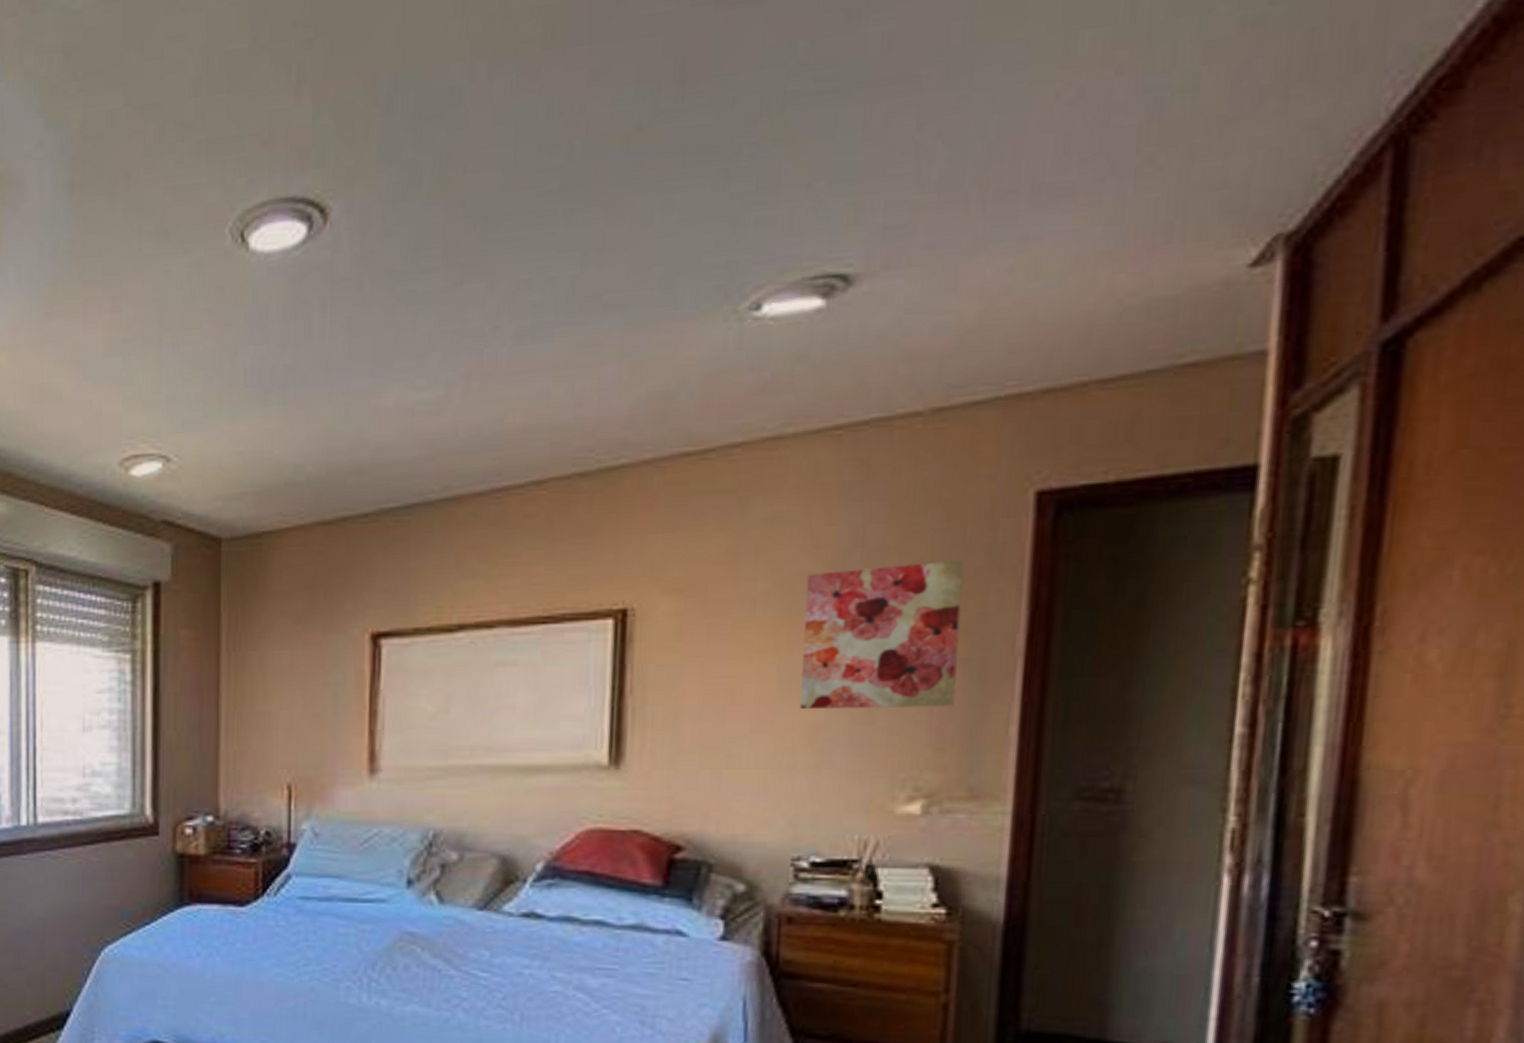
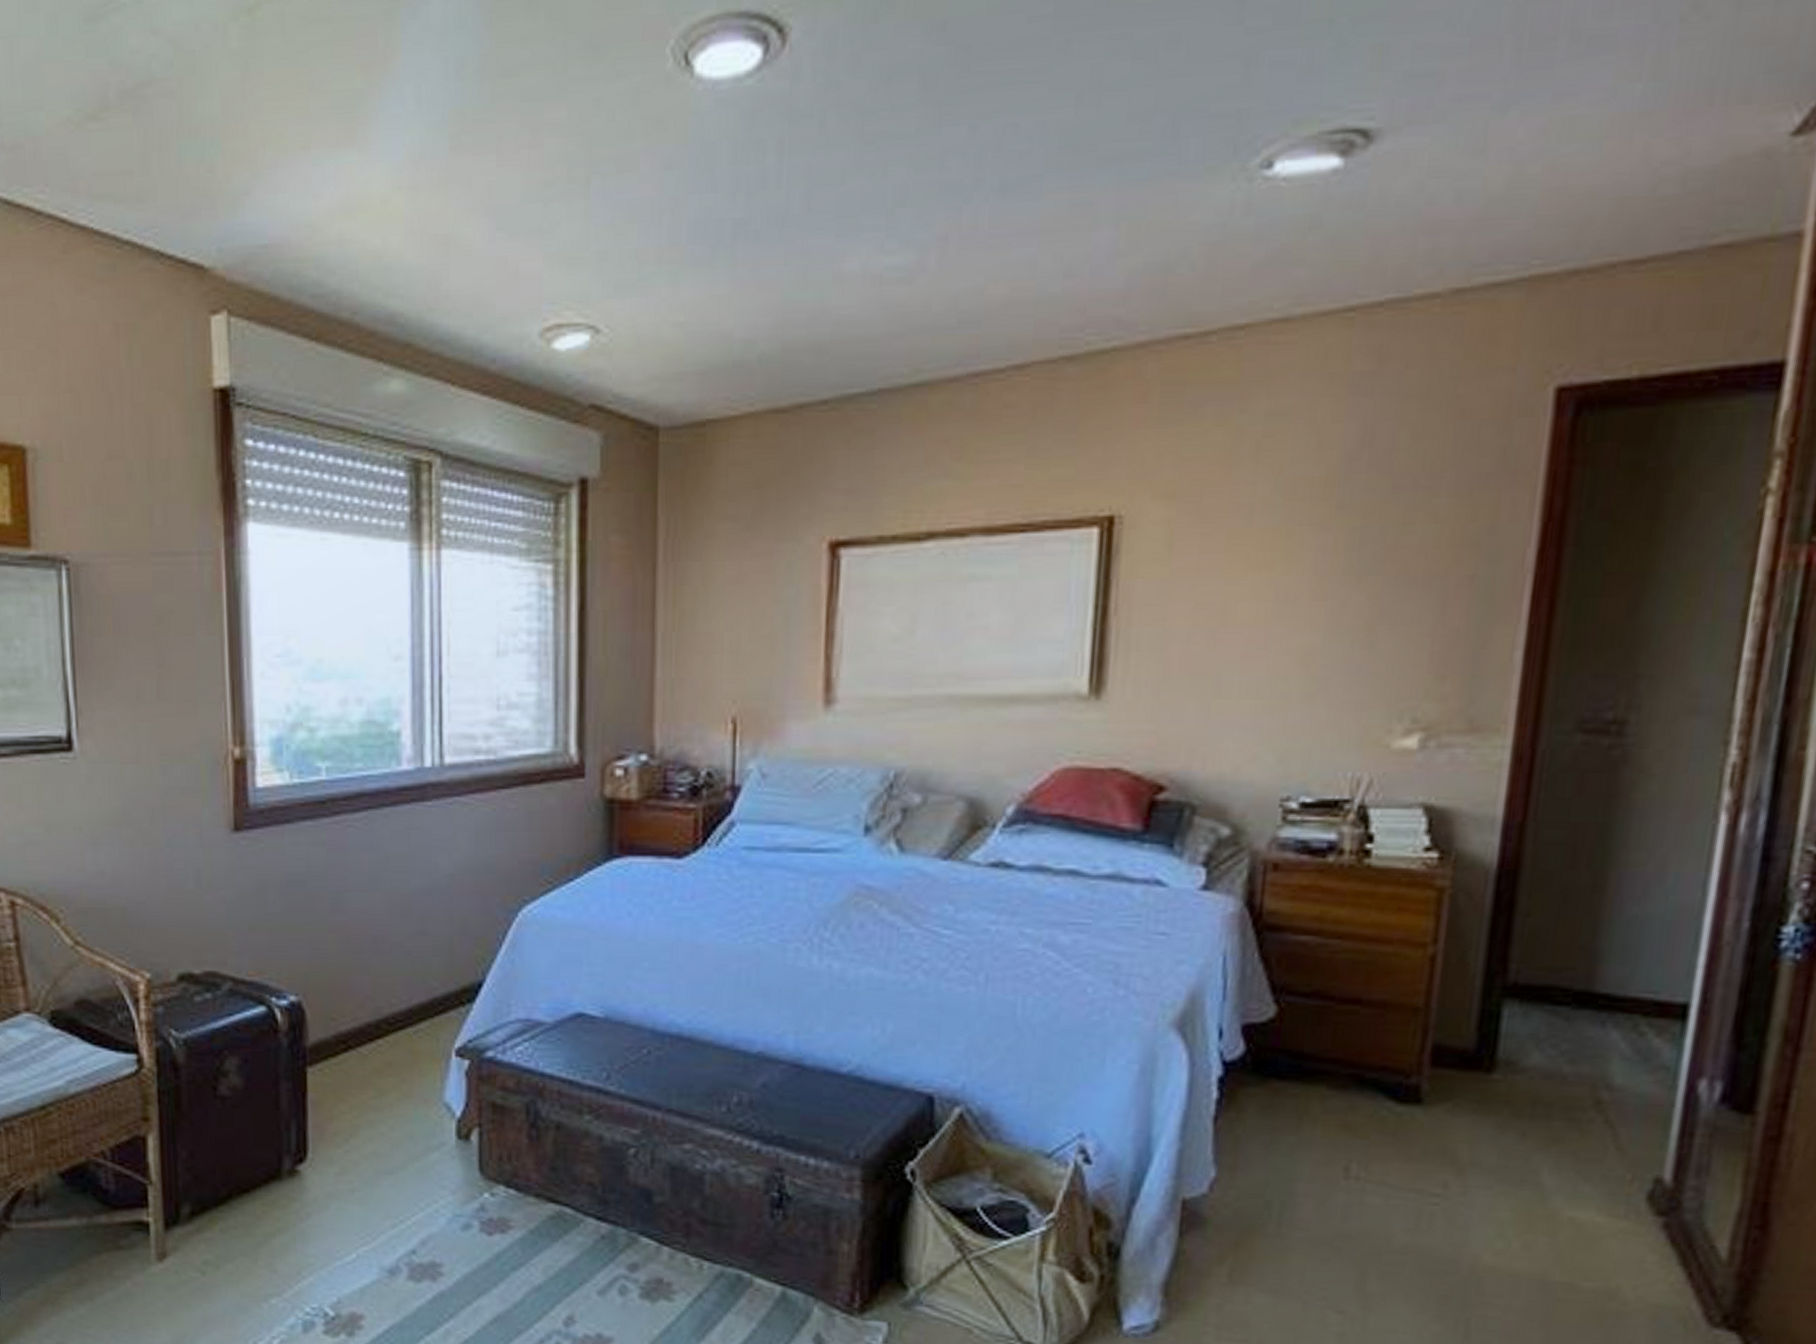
wall art: present [799,560,964,710] -> none [1295,463,1477,632]

